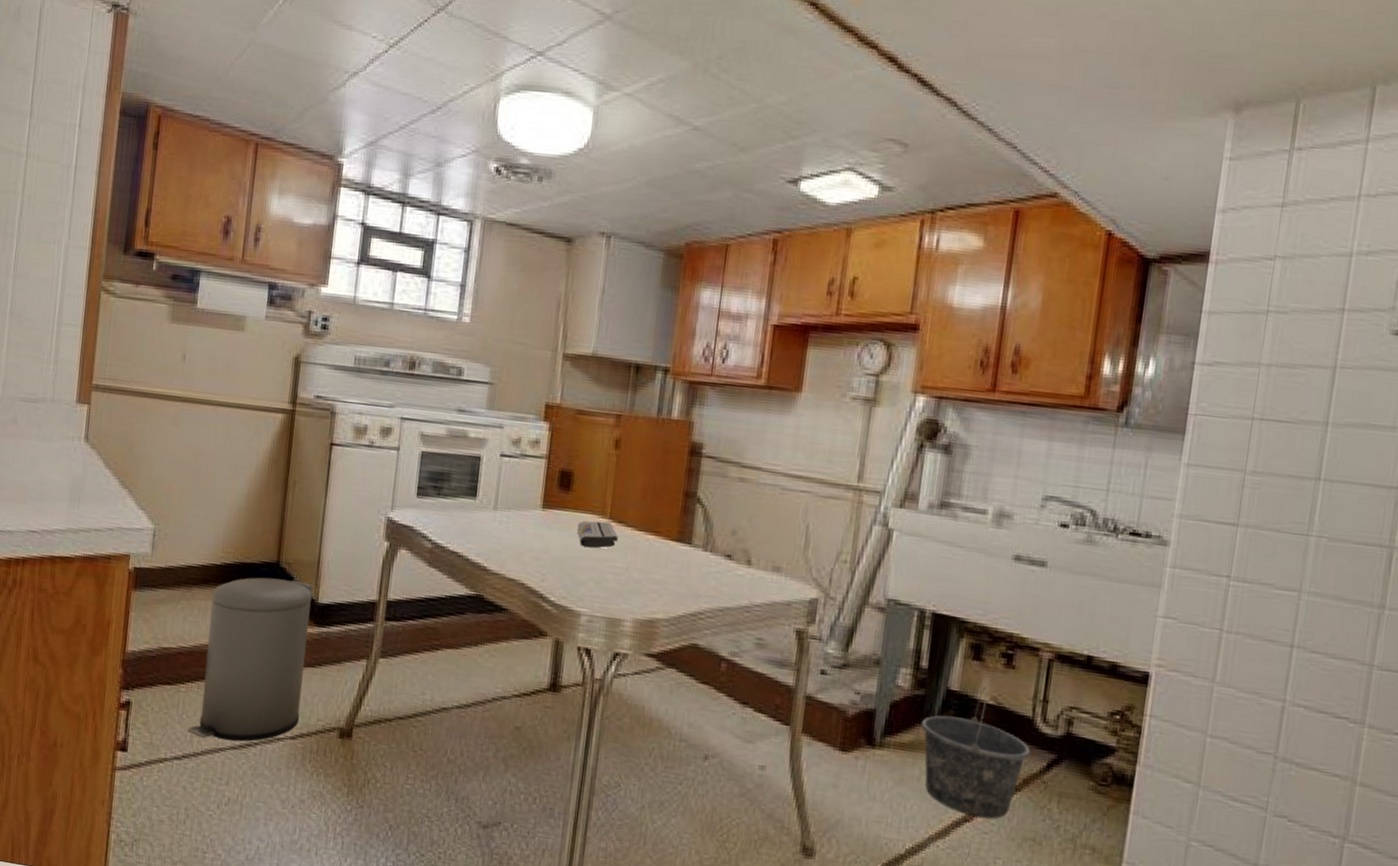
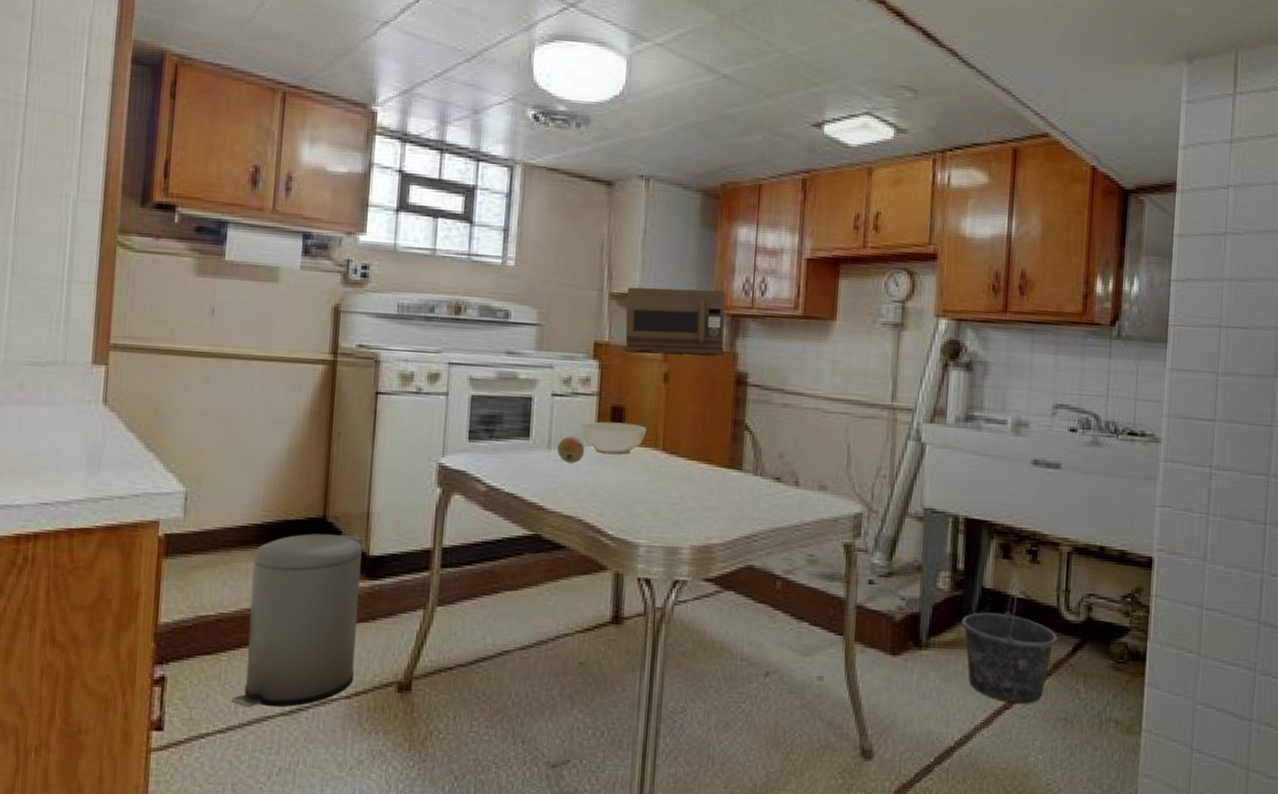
fruit: none [503,498,531,527] -> present [557,436,585,464]
bowl: none [528,485,595,520] -> present [581,421,647,454]
microwave: none [577,348,684,424] -> present [625,287,726,355]
newspaper: present [577,520,619,548] -> none [631,453,673,480]

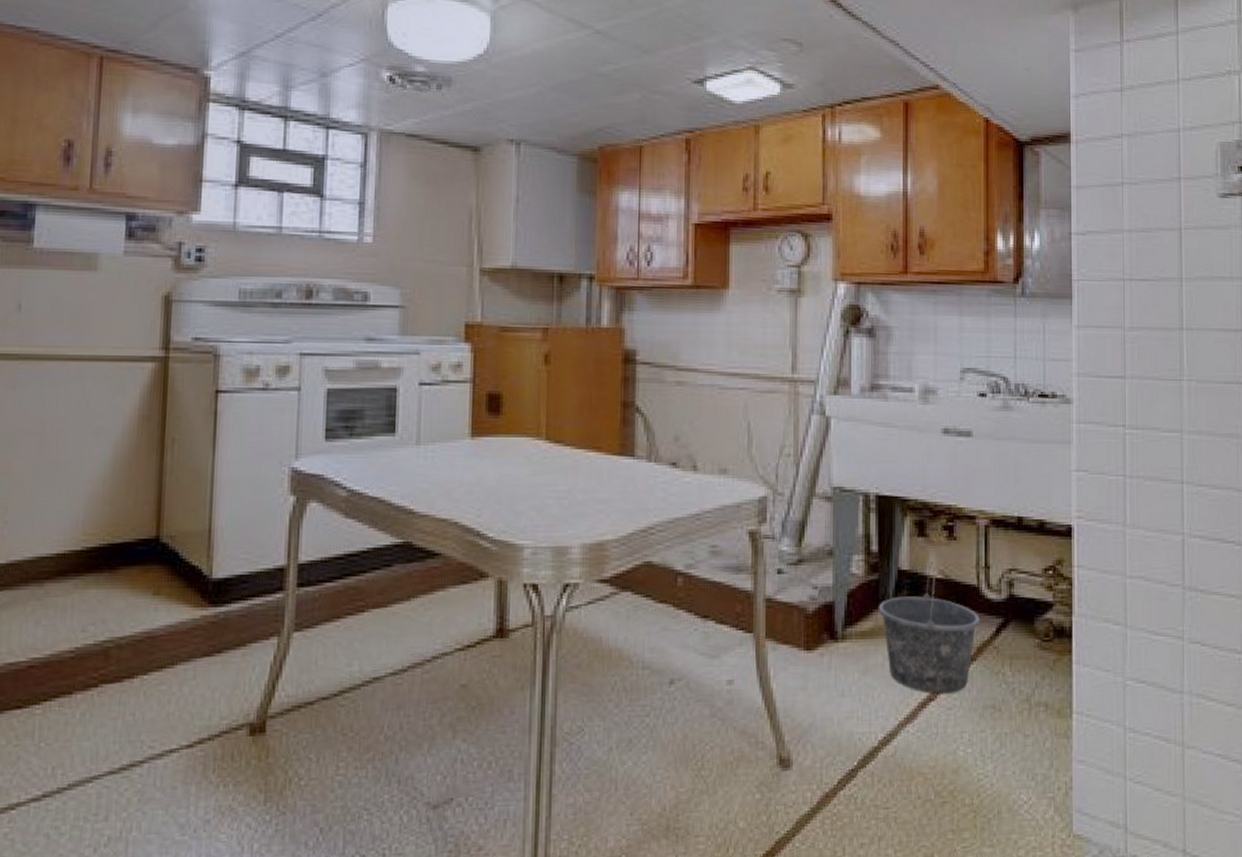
pedal bin: present [232,533,364,708] -> none [48,555,205,768]
fruit: present [557,436,585,464] -> none [428,429,459,460]
bowl: present [581,421,647,454] -> none [454,411,527,446]
microwave: present [625,287,726,355] -> none [499,261,610,333]

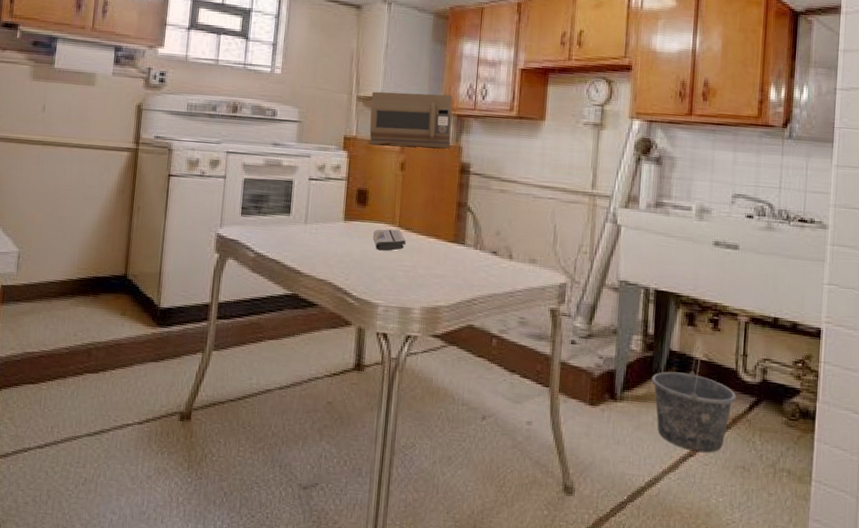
microwave: none [499,261,610,333] -> present [369,91,453,148]
newspaper: none [511,443,558,474] -> present [373,229,407,251]

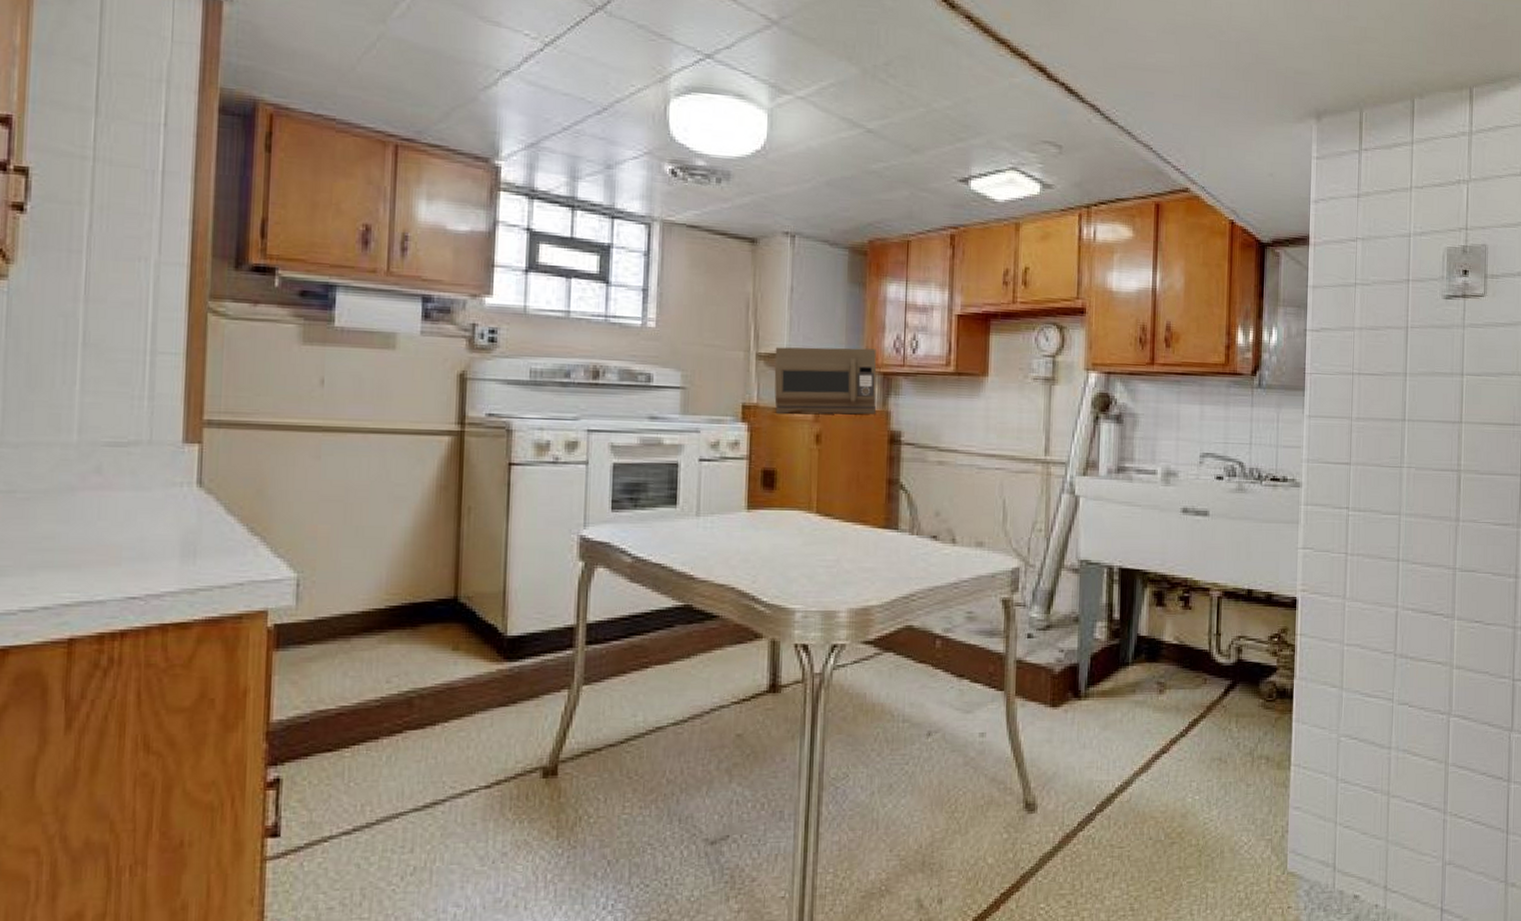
newspaper: present [373,229,407,251] -> none [785,516,827,544]
bucket: present [652,346,736,453] -> none [1119,628,1210,747]

